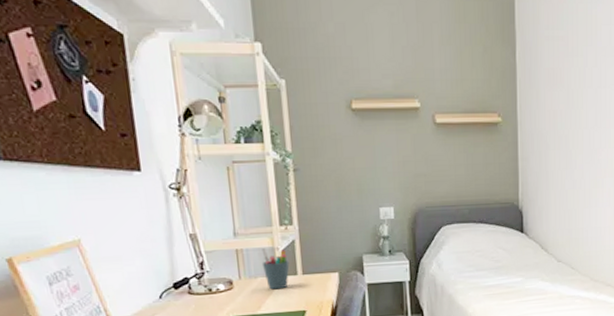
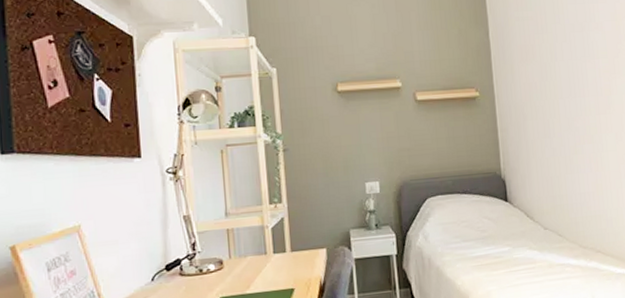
pen holder: present [261,248,290,290] -> none [251,227,278,269]

